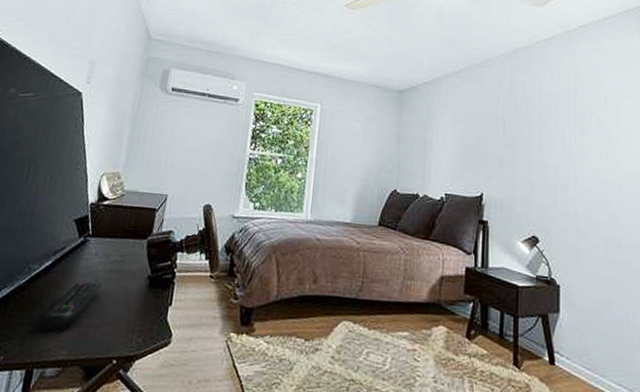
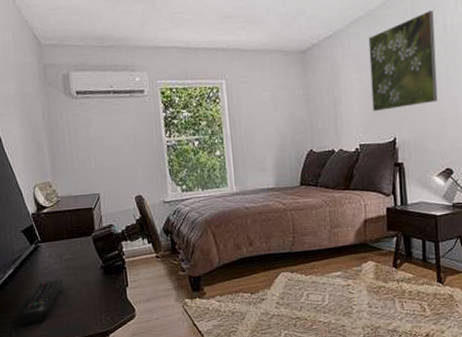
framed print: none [463,76,530,165] -> present [368,11,438,111]

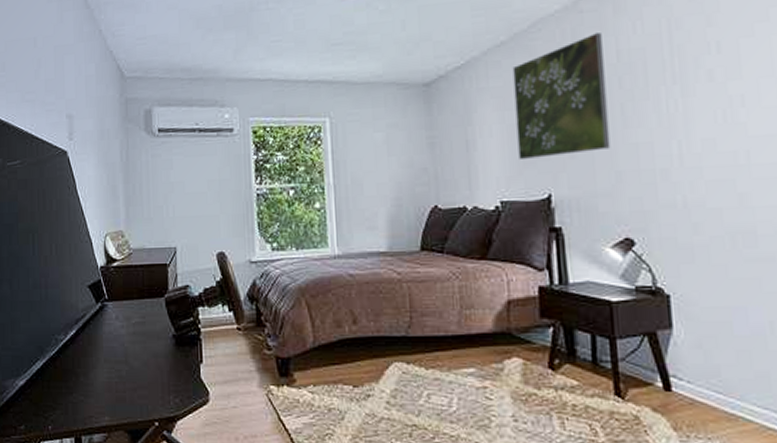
remote control: present [19,280,63,327] -> none [77,348,129,401]

